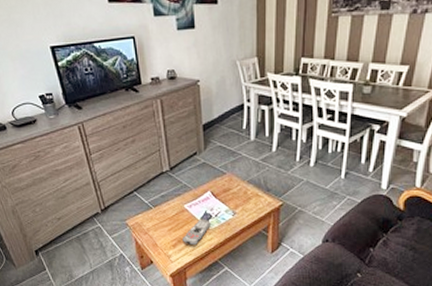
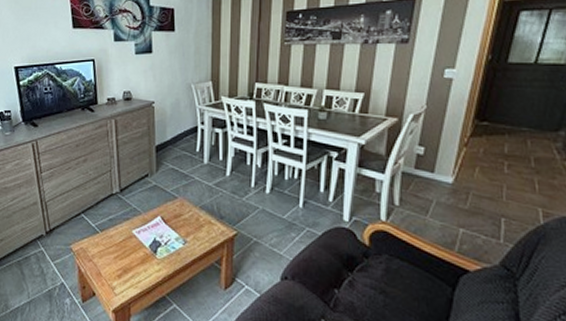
remote control: present [182,219,211,246] -> none [129,247,159,277]

